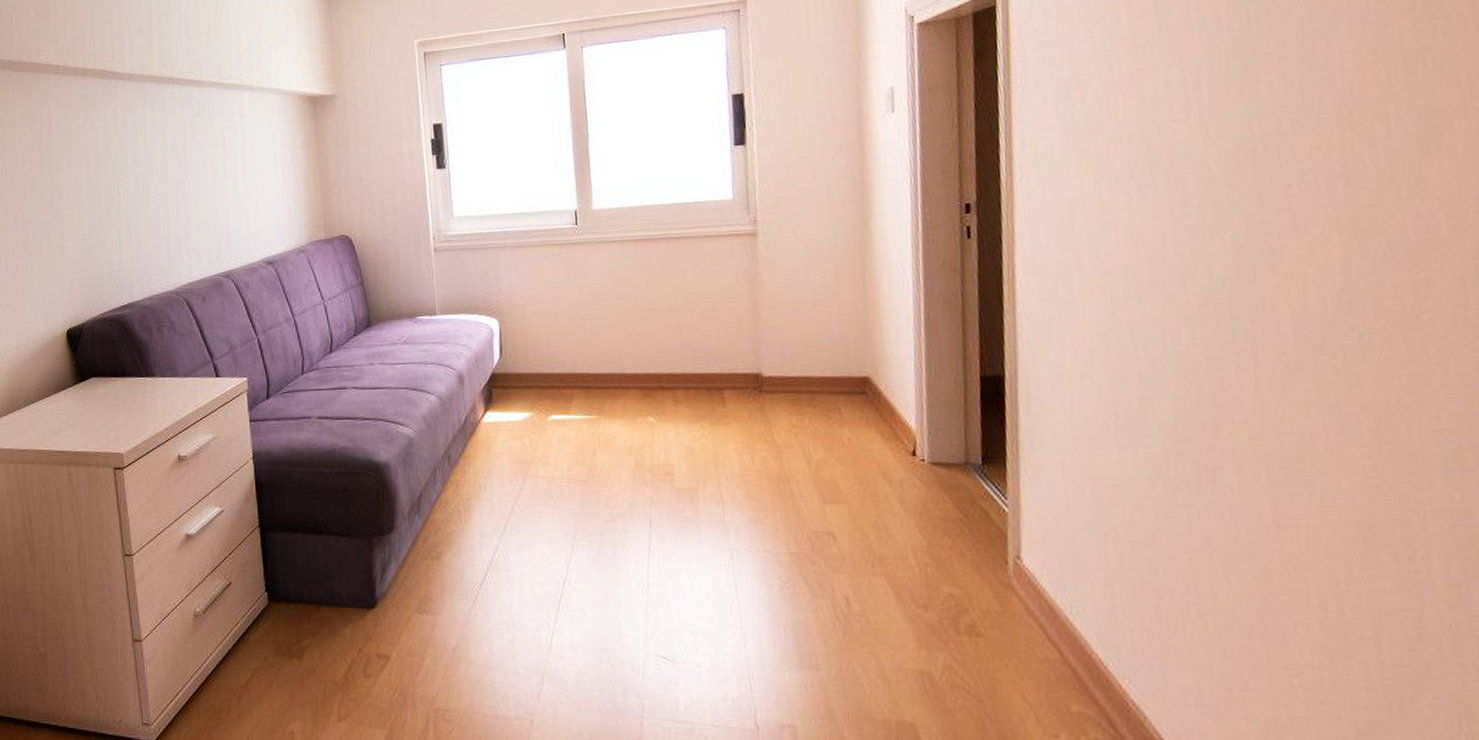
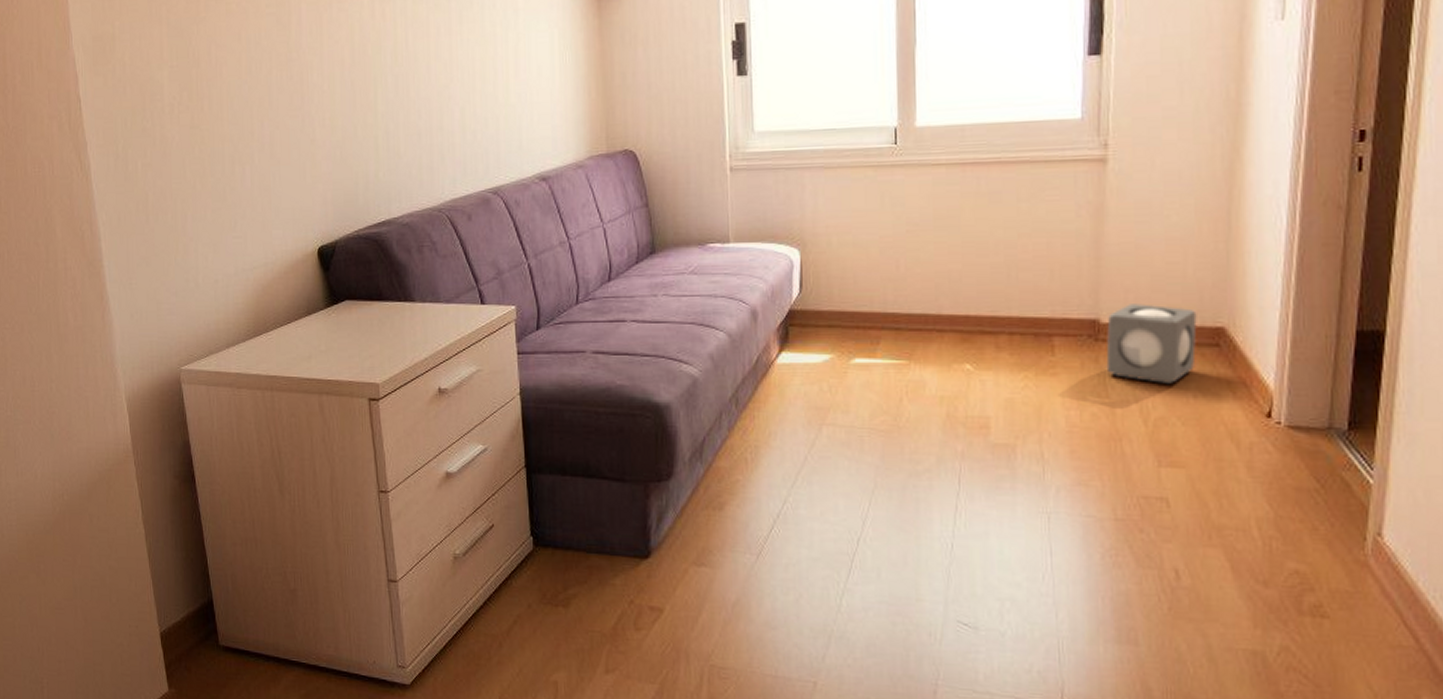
speaker: none [769,358,846,430] -> present [1106,304,1197,385]

